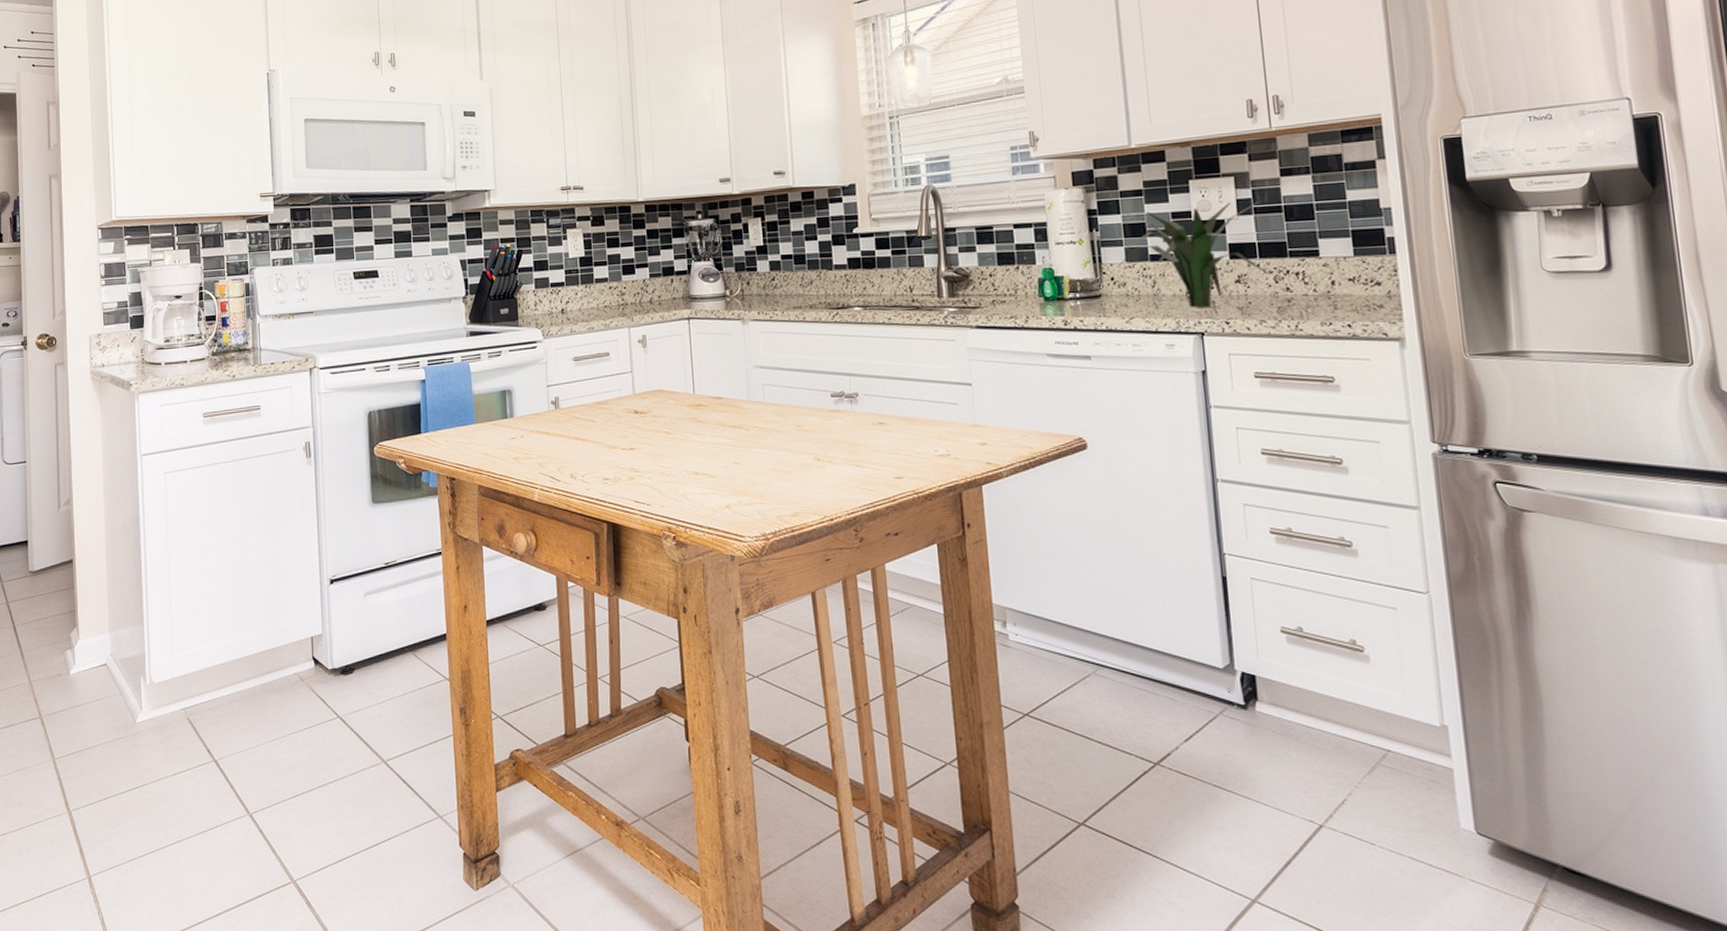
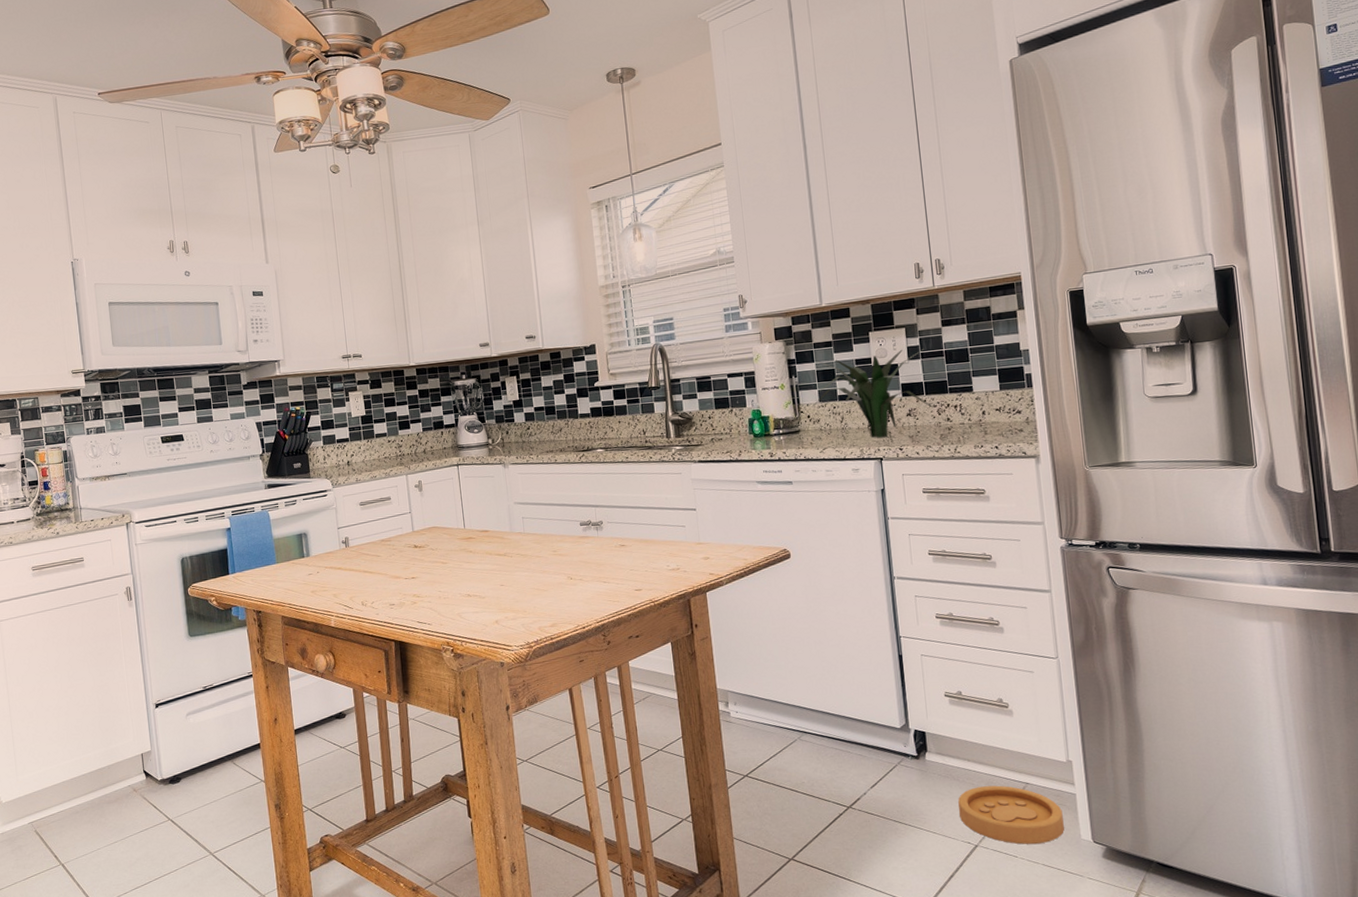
pet bowl: none [1297,750,1438,829] -> present [958,785,1064,844]

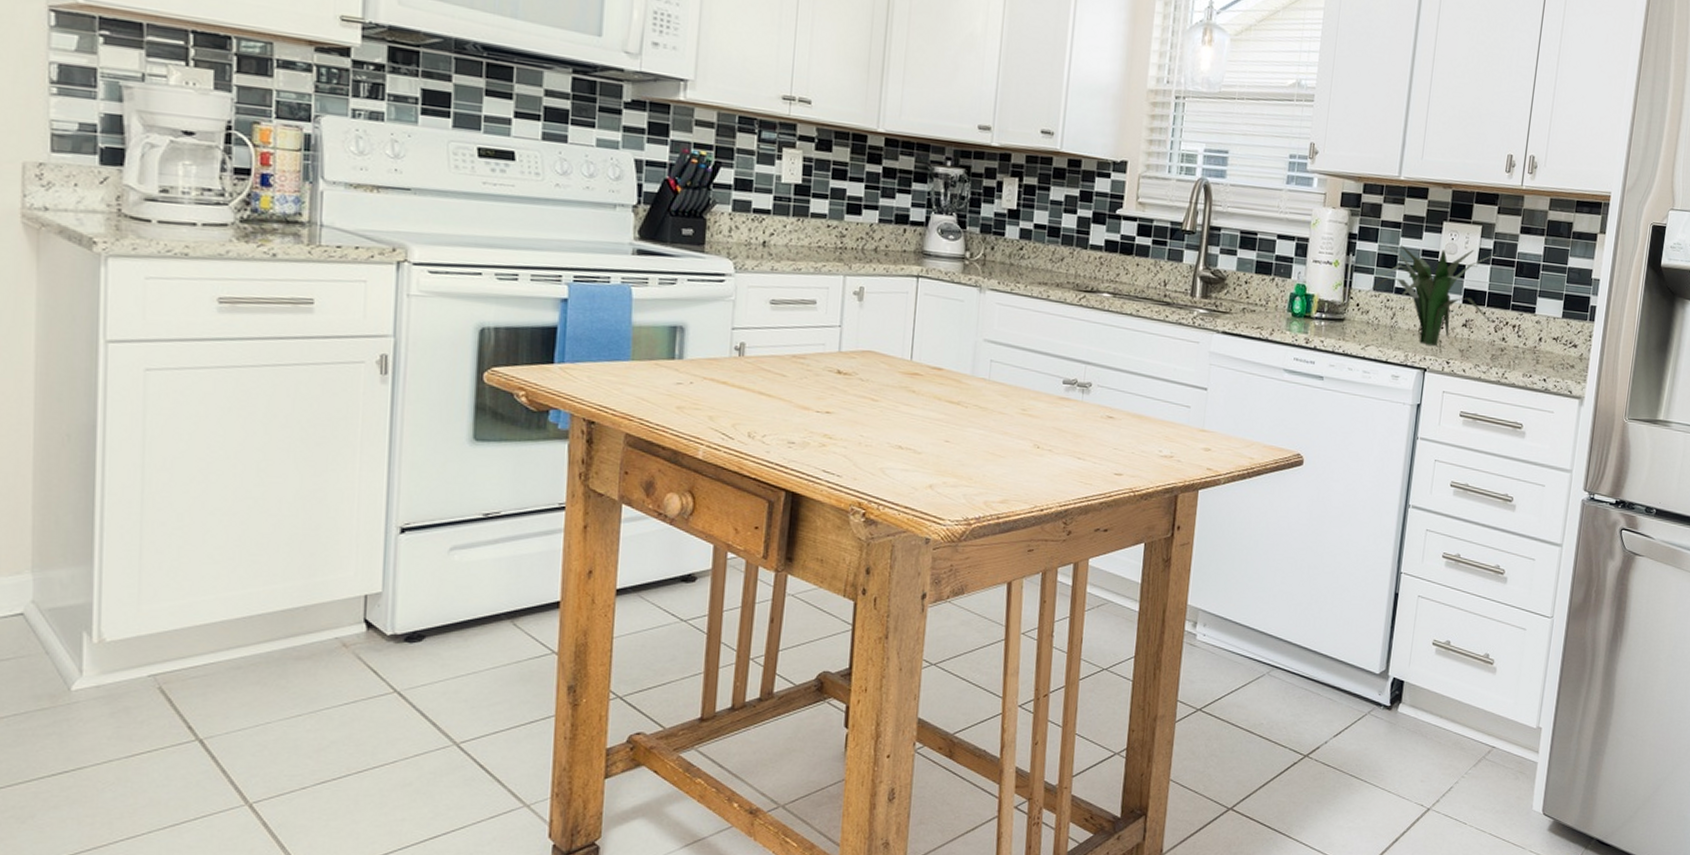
pet bowl: present [958,785,1064,844] -> none [1419,746,1521,811]

